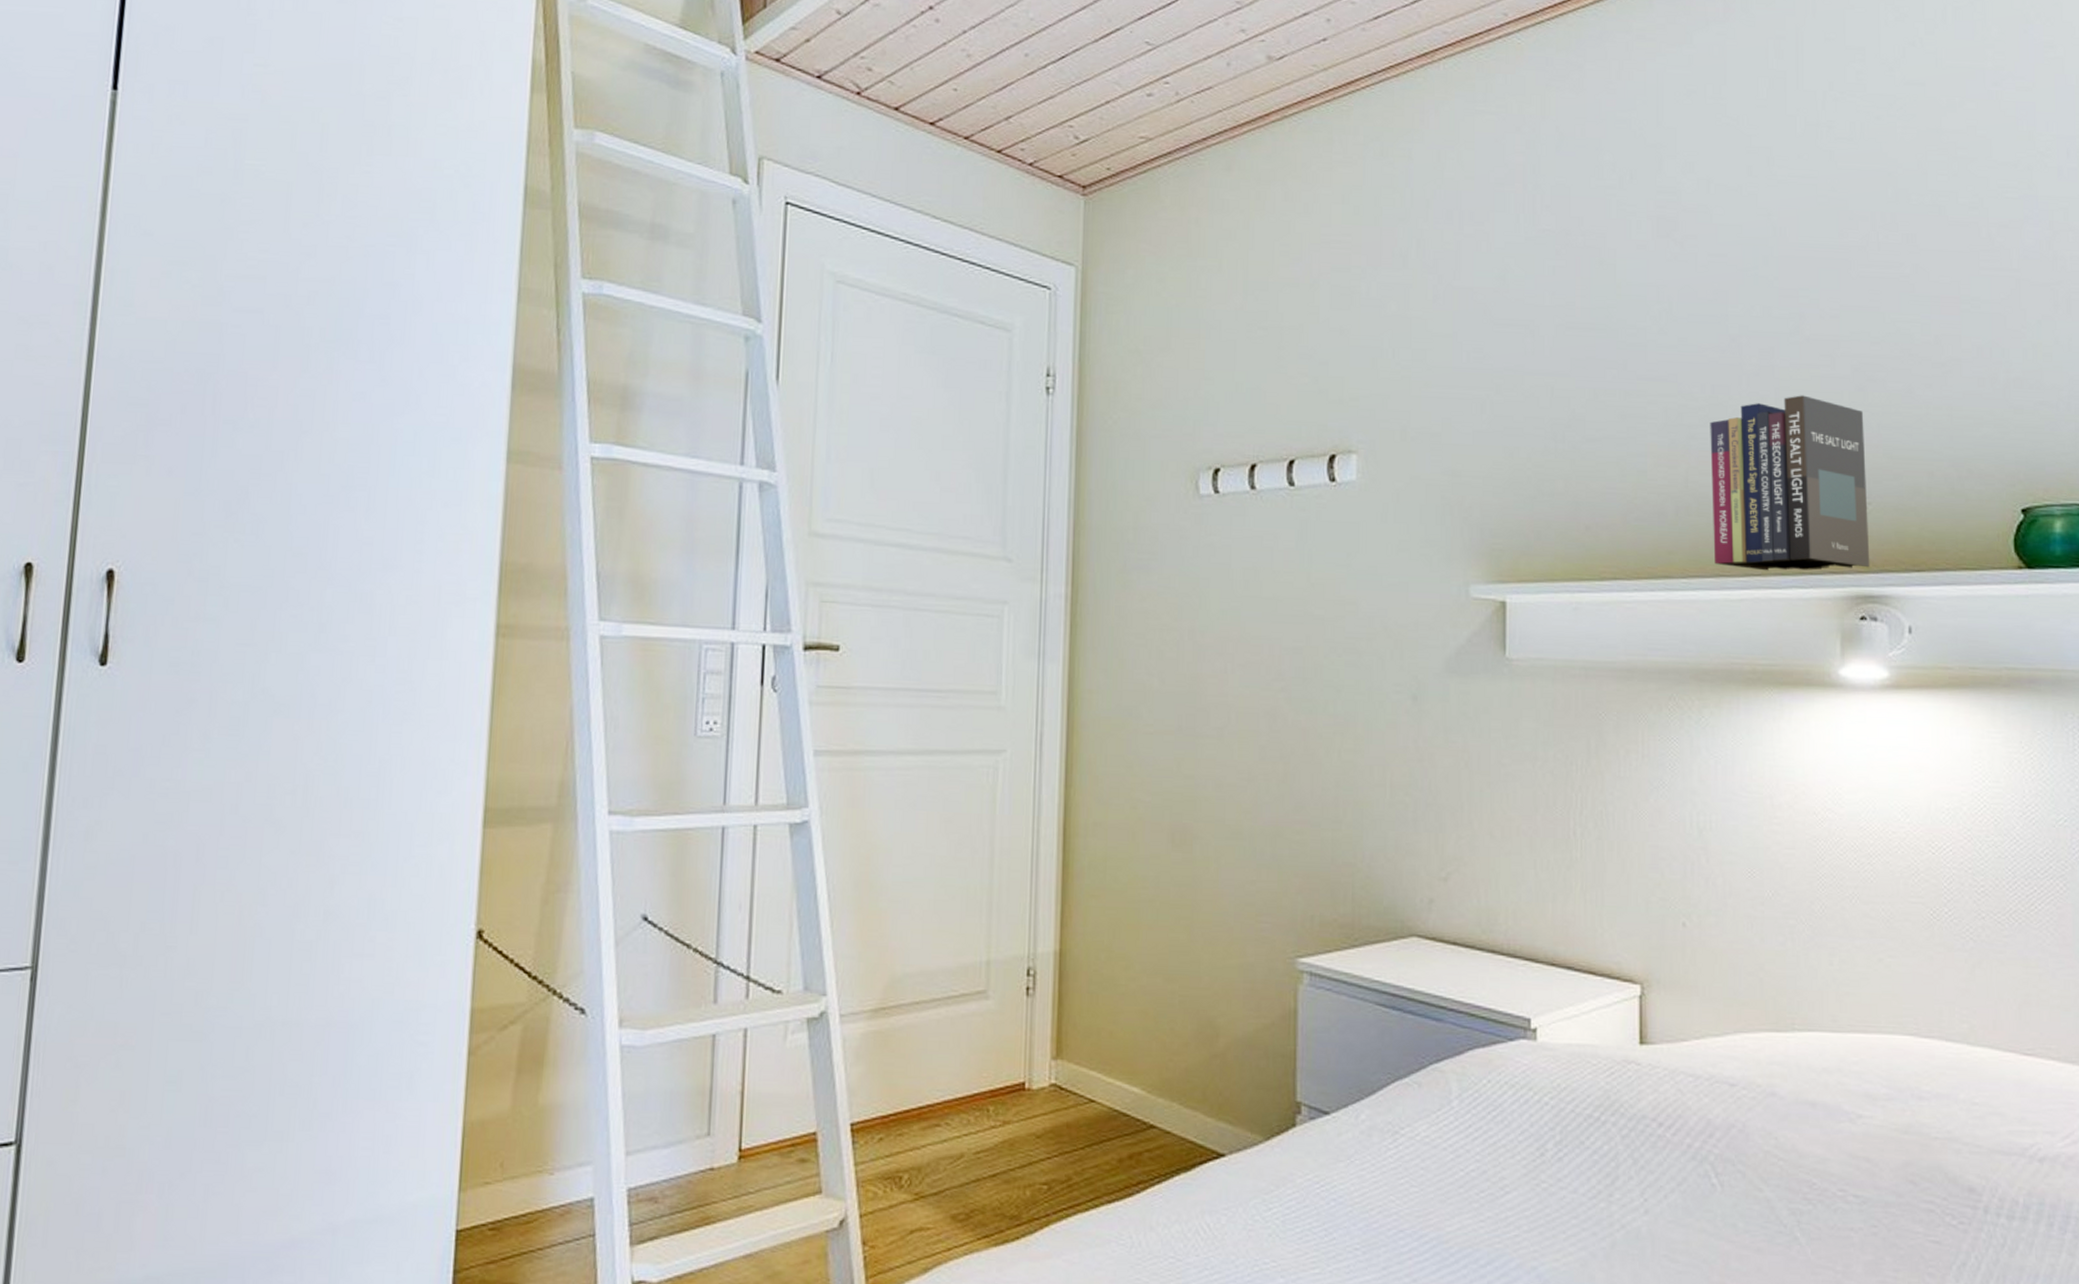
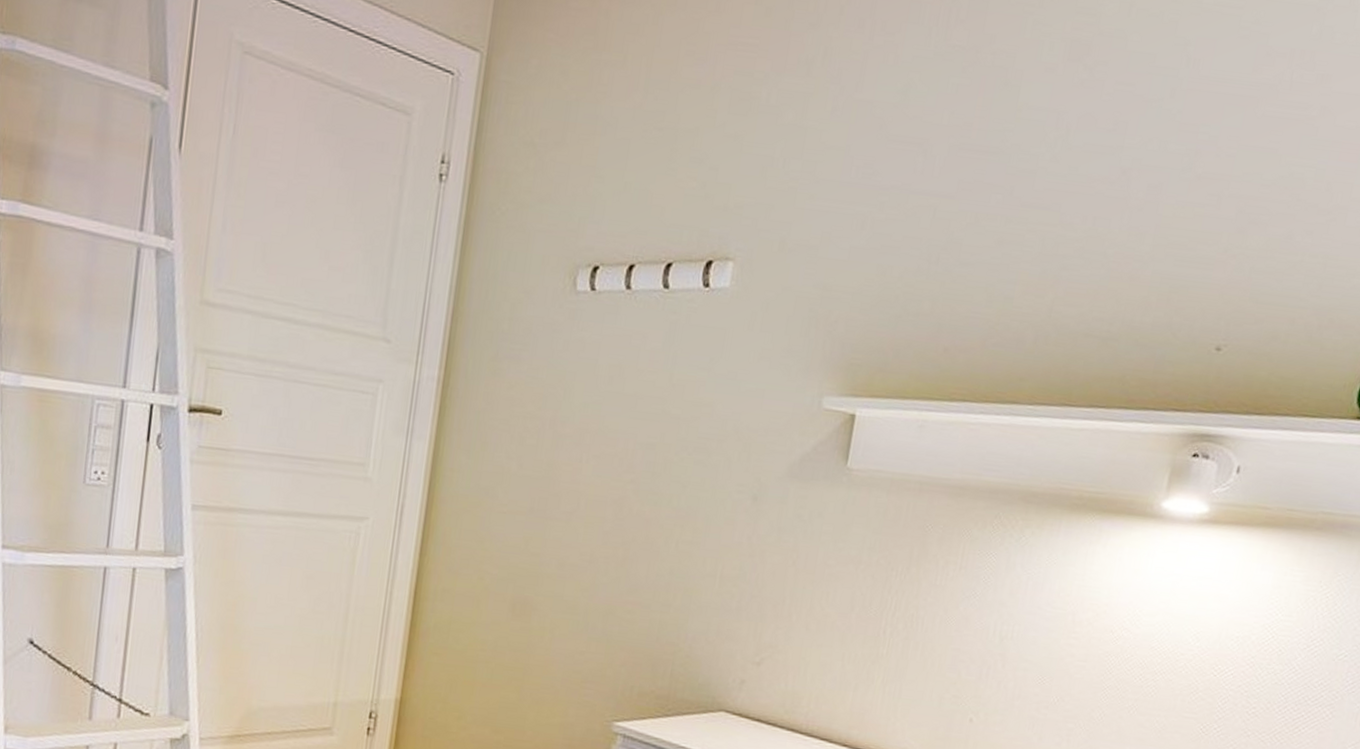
books: present [1710,395,1870,571] -> none [1062,233,1238,408]

